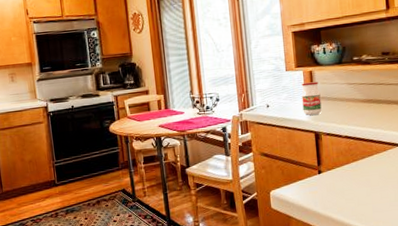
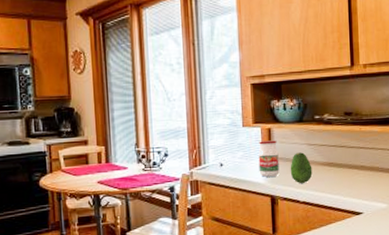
fruit: none [331,91,353,120] -> present [290,152,313,183]

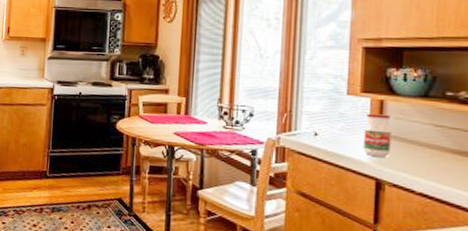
fruit: present [290,152,313,183] -> none [405,133,437,171]

